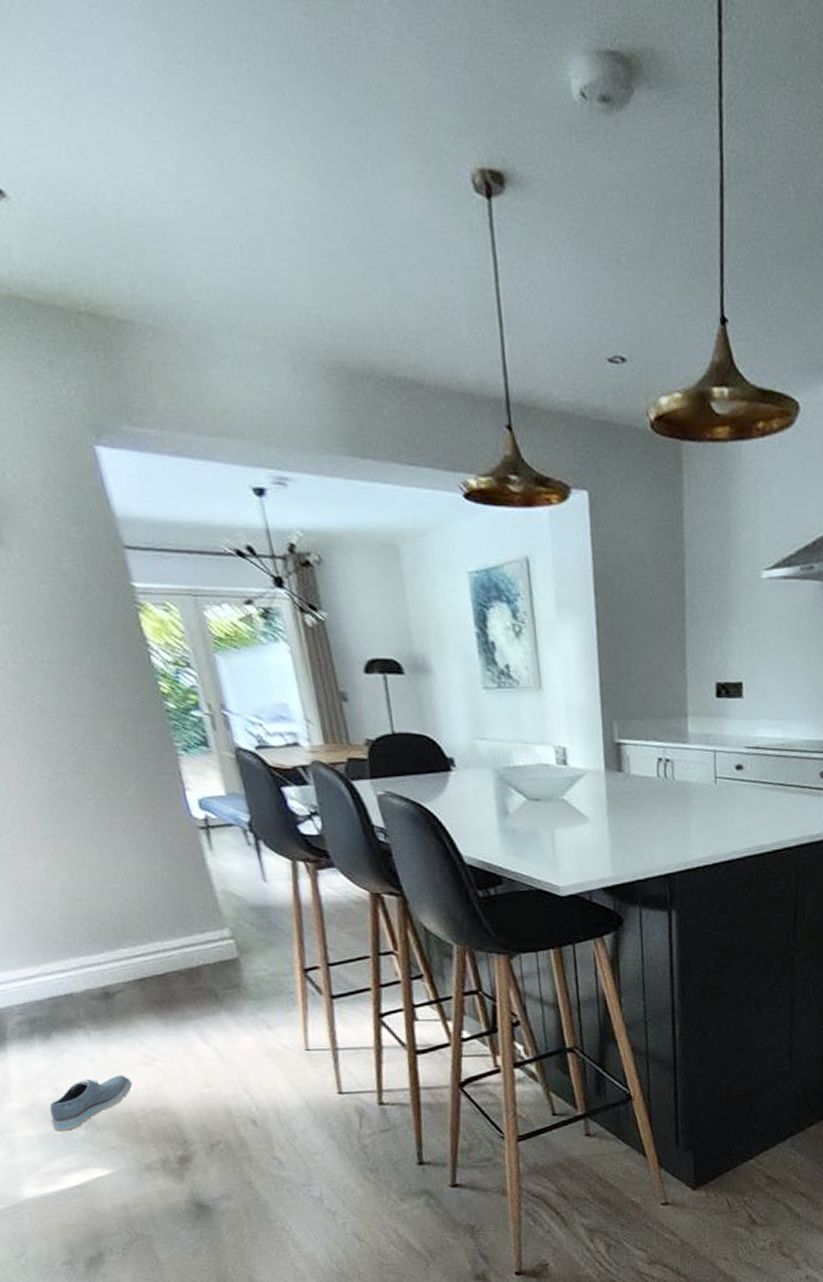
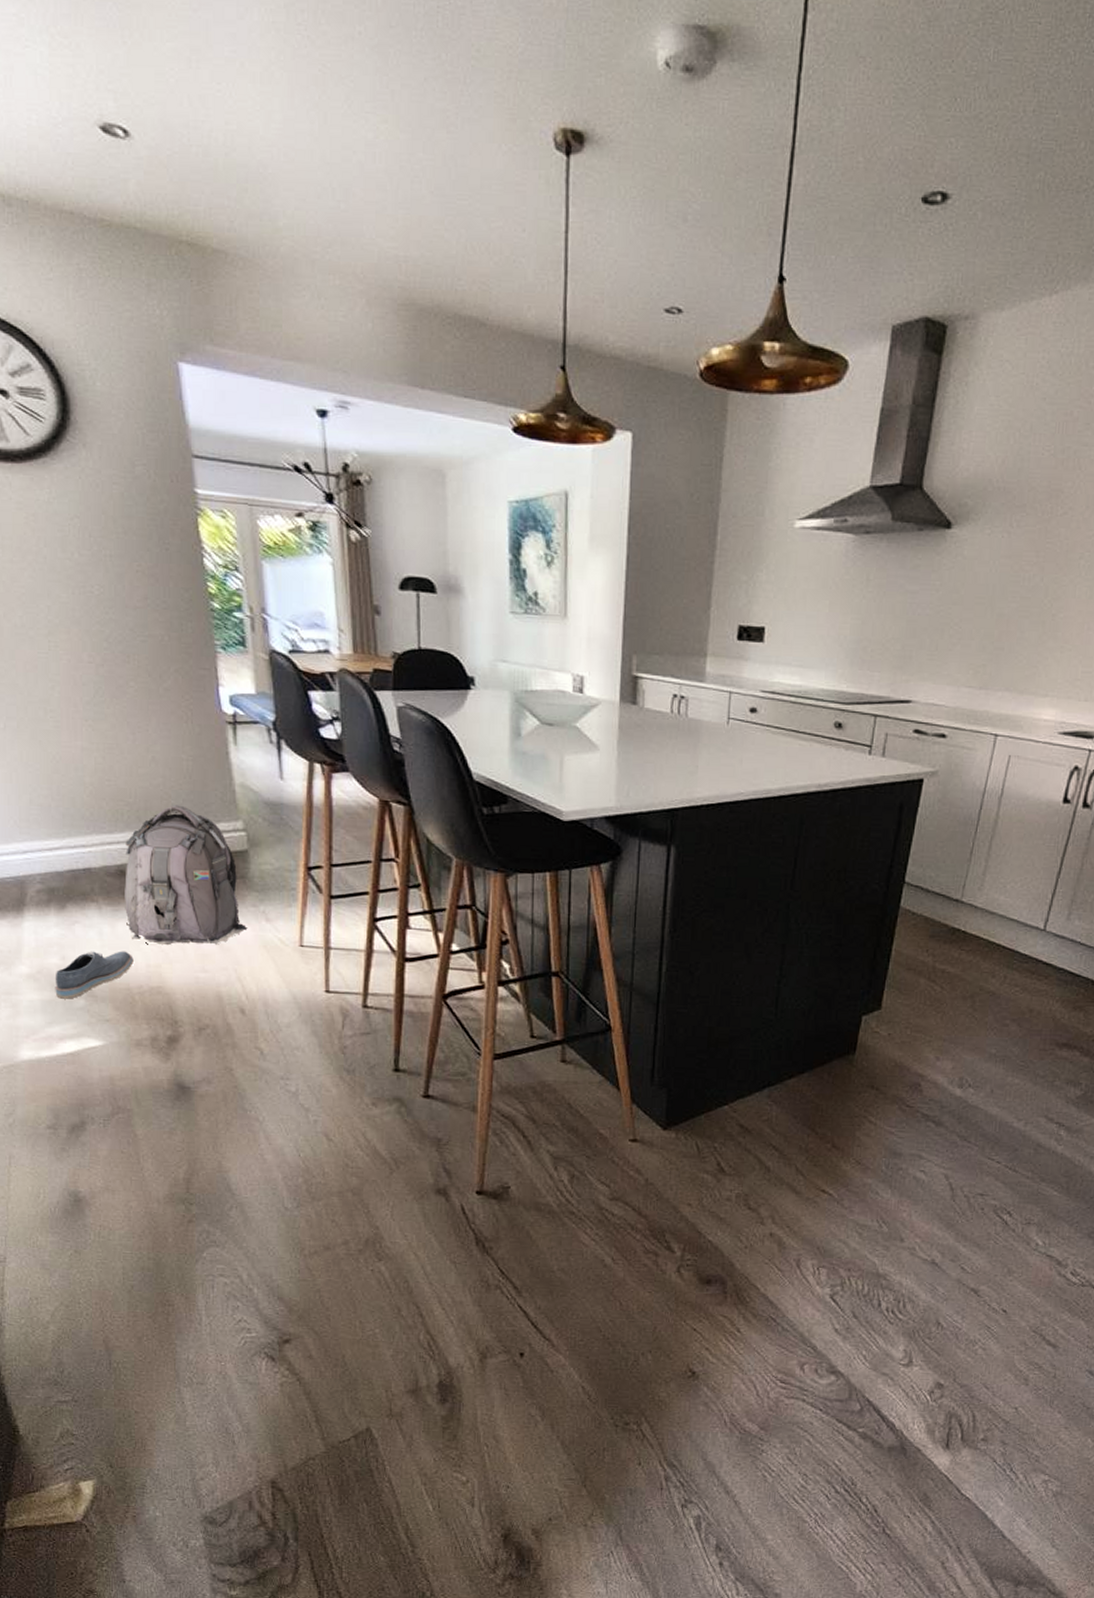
backpack: none [106,918,249,1065] -> present [125,805,248,946]

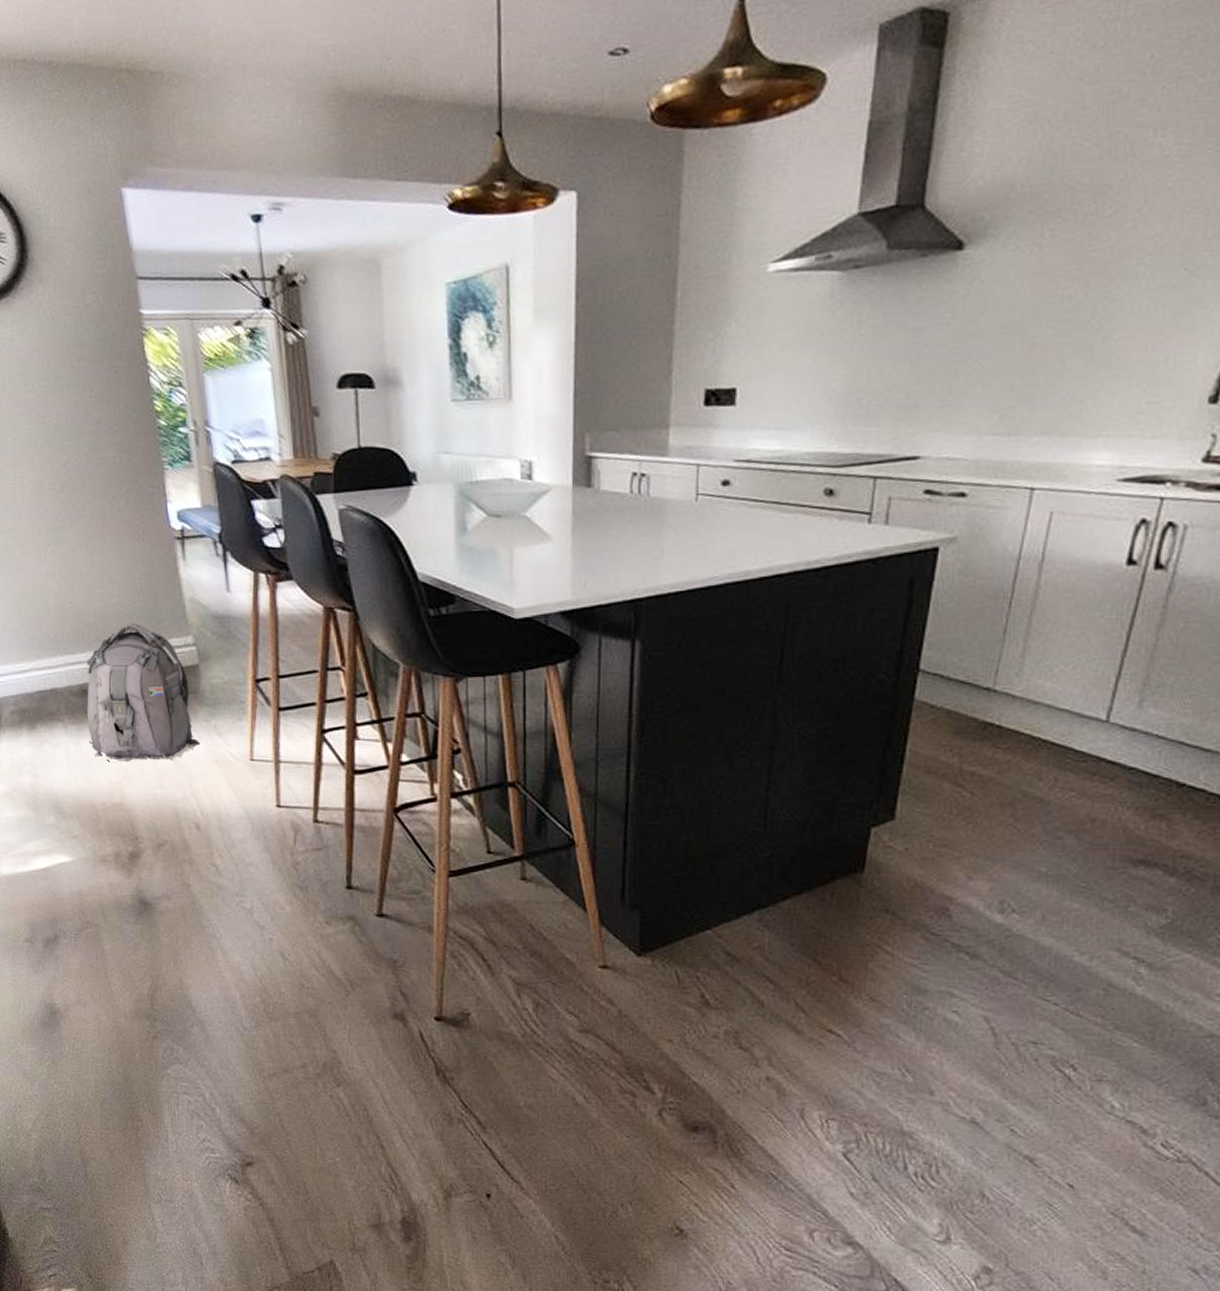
shoe: present [55,951,134,999] -> none [28,768,97,816]

